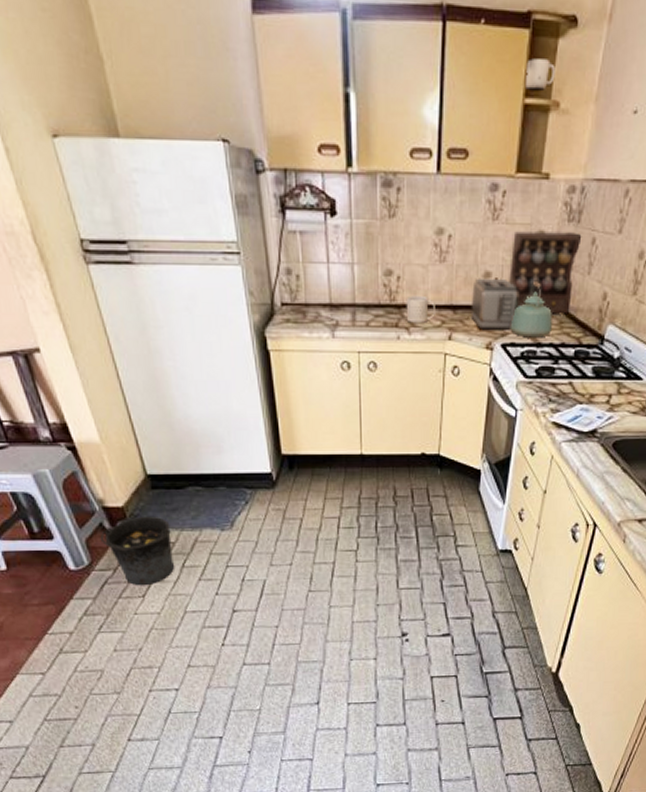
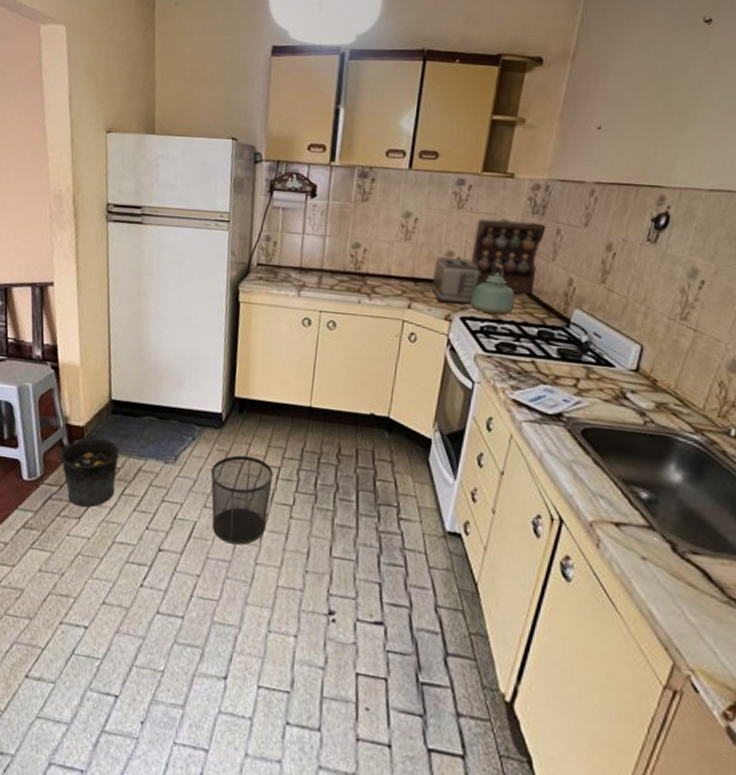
waste bin: none [270,511,335,594] -> present [210,455,274,545]
mug: present [406,295,435,323] -> none [368,266,397,291]
mug: present [526,58,555,92] -> none [494,87,522,111]

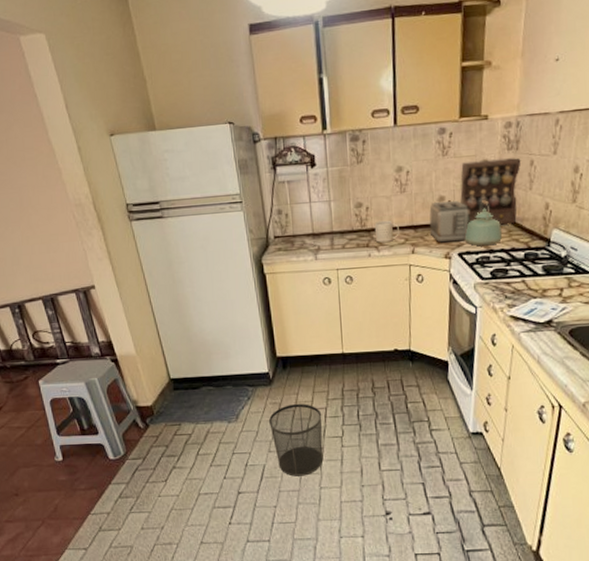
bucket: present [56,438,120,507] -> none [133,412,191,471]
mug: none [368,266,397,291] -> present [374,220,399,243]

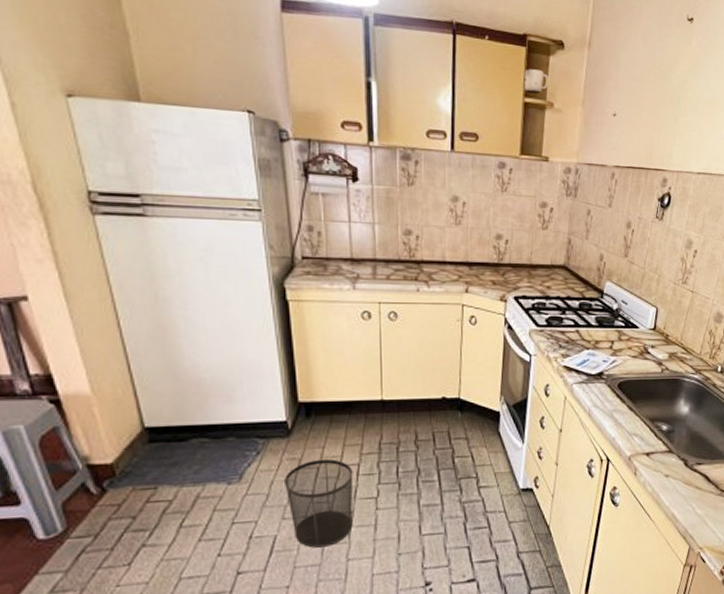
mug: present [374,220,399,243] -> none [424,252,452,277]
toaster: present [429,201,471,243] -> none [485,240,528,284]
spice rack: present [460,158,520,225] -> none [518,202,578,272]
mug: none [461,32,486,57] -> present [524,69,549,94]
kettle: present [464,199,502,247] -> none [521,242,558,292]

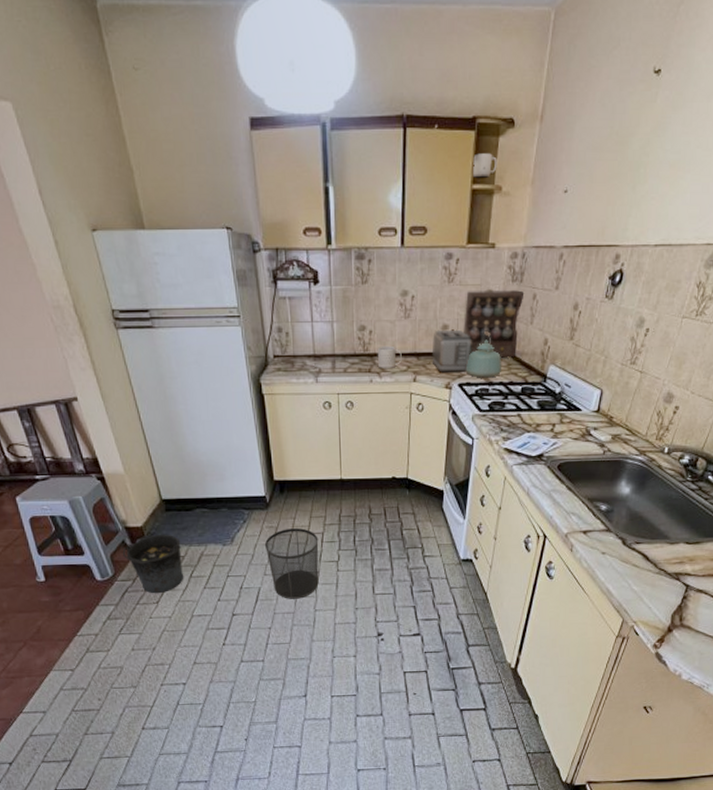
bucket: none [80,472,171,552] -> present [122,534,184,593]
mug: none [424,252,452,277] -> present [377,345,402,368]
toaster: none [485,240,528,284] -> present [432,331,473,372]
spice rack: none [518,202,578,272] -> present [464,290,523,358]
kettle: none [521,242,558,292] -> present [465,330,501,378]

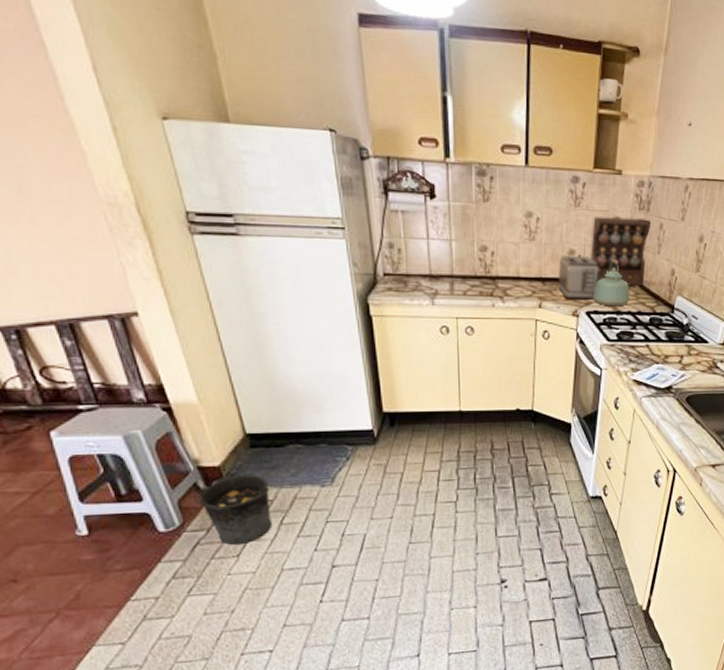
waste bin: present [264,528,319,599] -> none [371,465,435,546]
mug: present [377,345,402,368] -> none [499,268,526,293]

